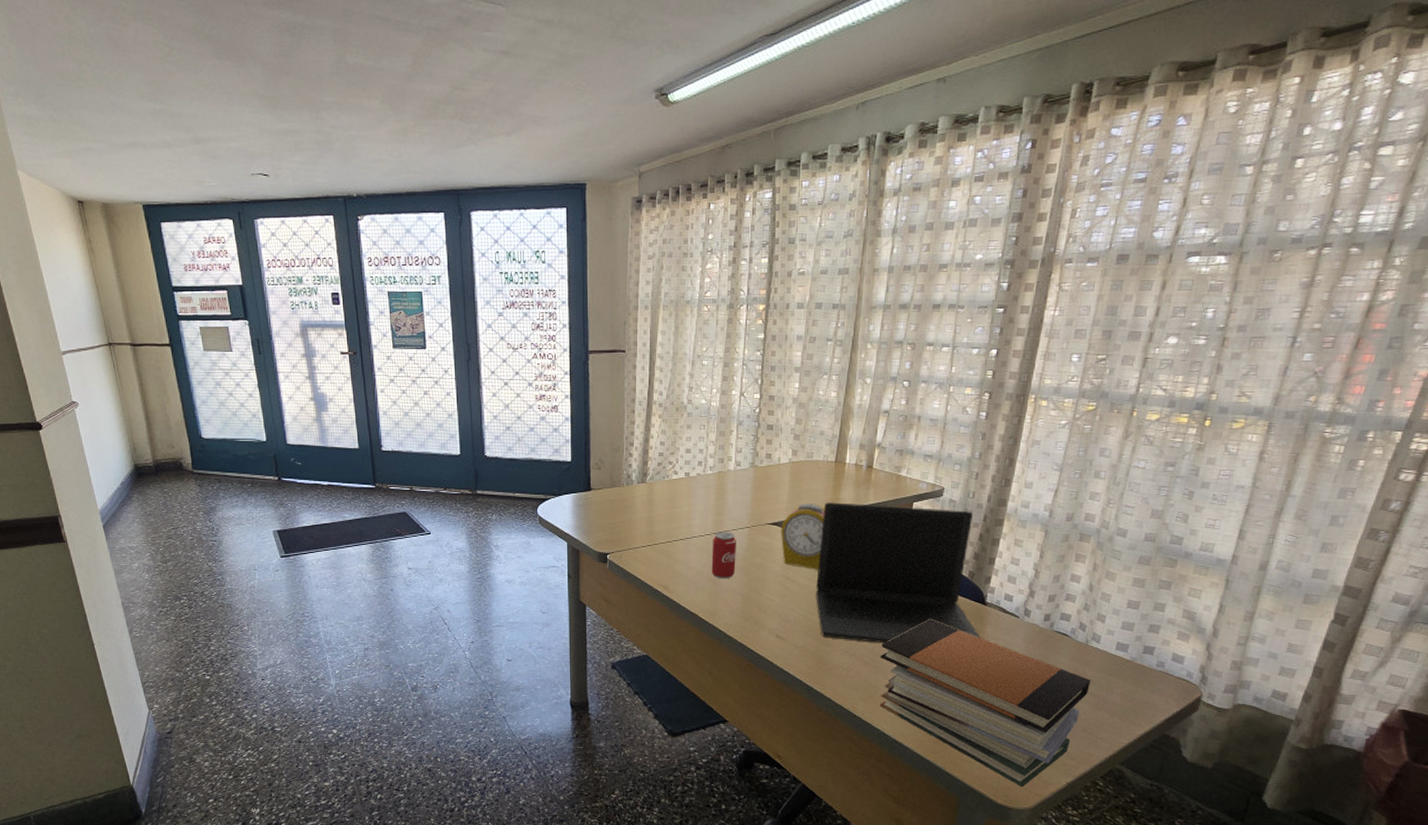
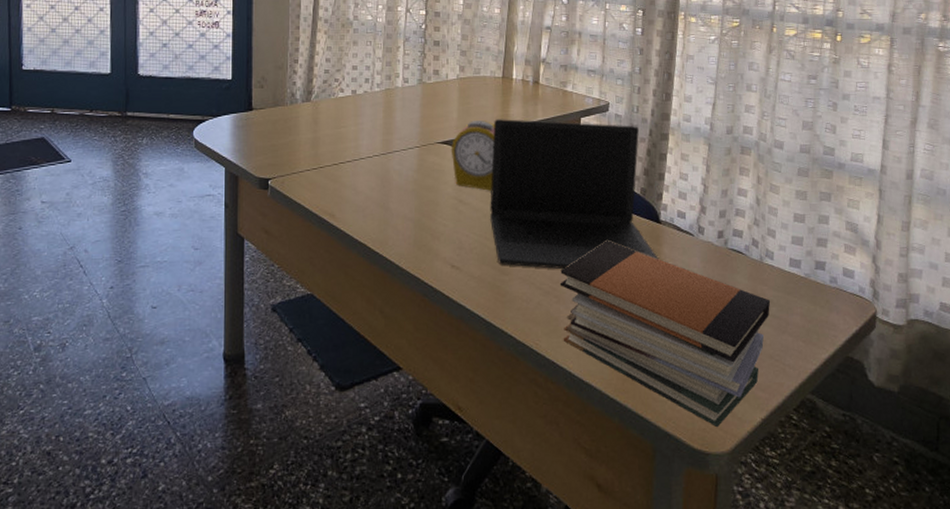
beverage can: present [711,532,736,579] -> none [380,152,406,204]

